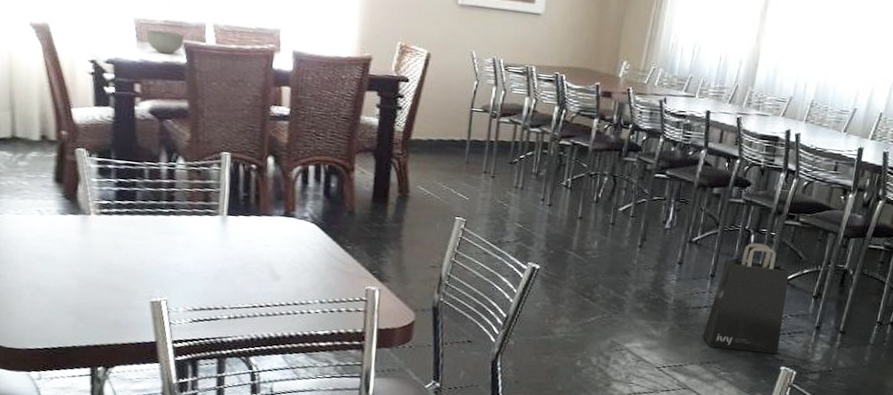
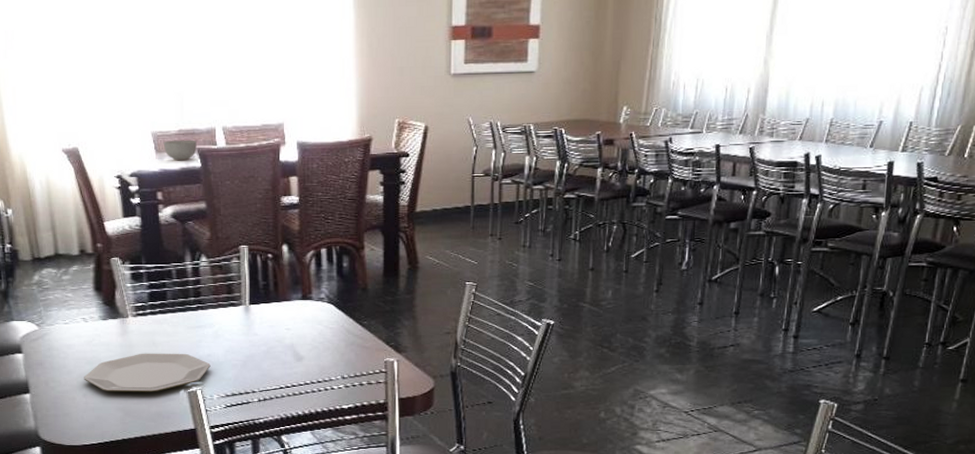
plate: none [33,254,179,299] -> present [84,353,211,393]
shopping bag: present [702,242,790,355] -> none [731,274,822,388]

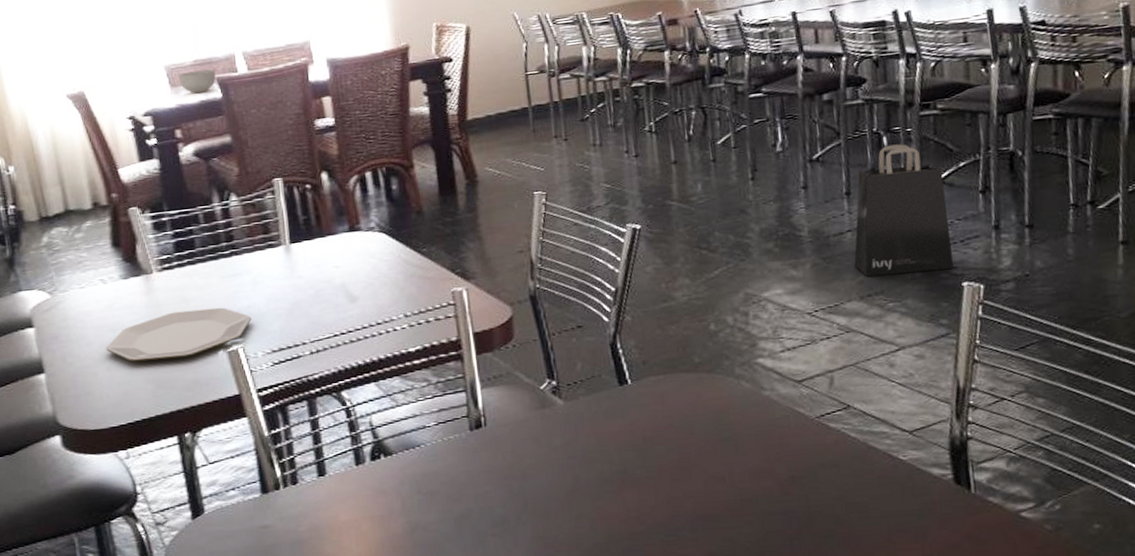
shopping bag: none [731,274,822,388] -> present [854,144,954,276]

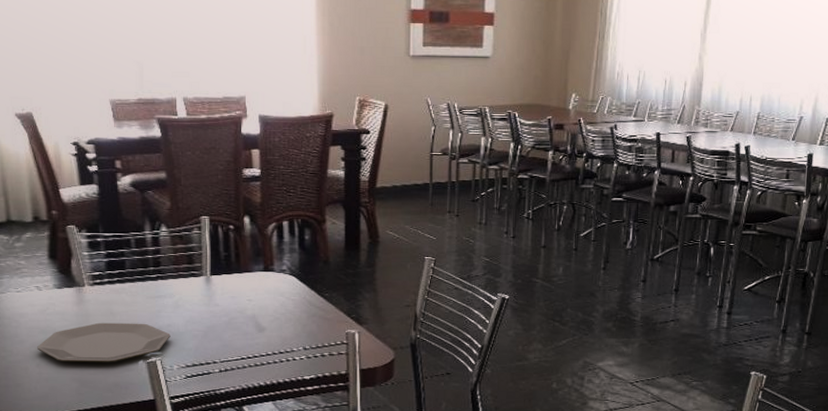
bowl: present [178,69,216,94] -> none [122,109,157,130]
shopping bag: present [854,144,954,276] -> none [672,255,752,361]

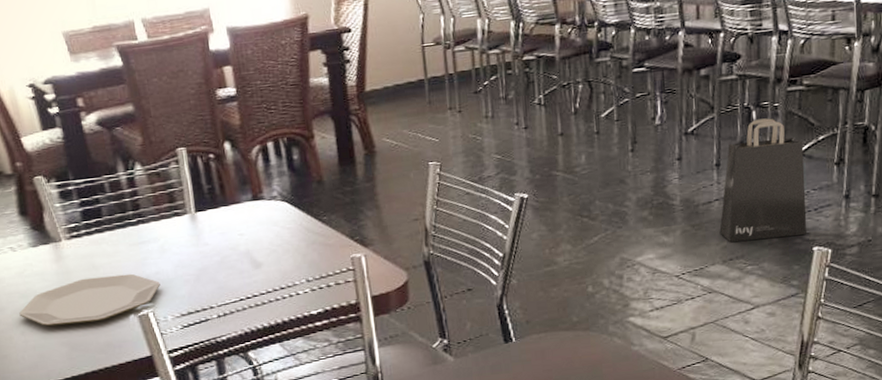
shopping bag: none [672,255,752,361] -> present [719,118,807,242]

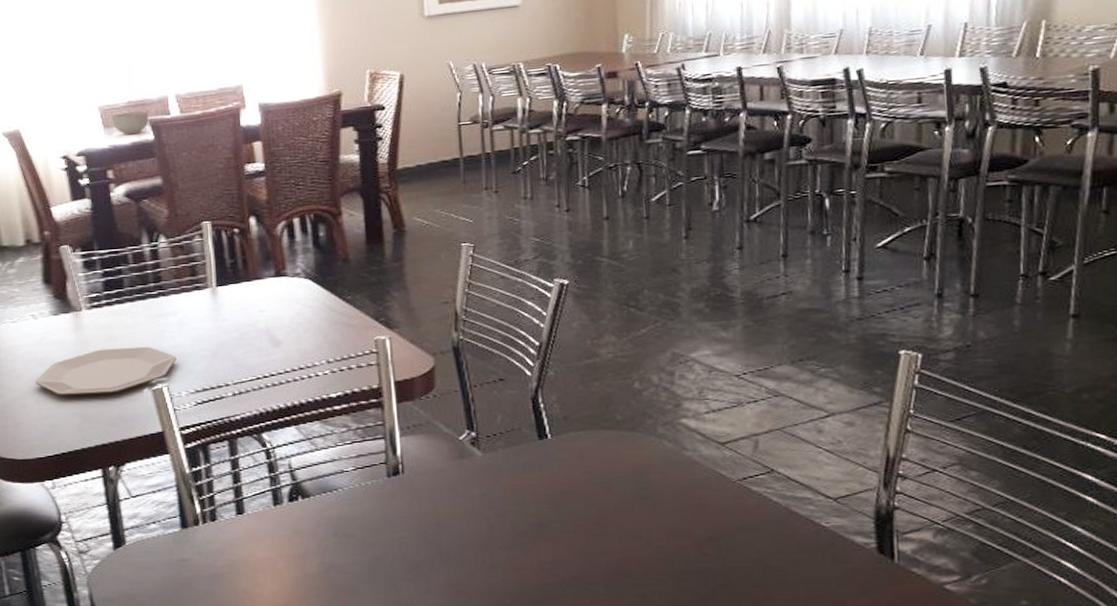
bowl: none [77,36,116,62] -> present [111,111,149,136]
shopping bag: present [719,118,807,242] -> none [787,206,891,341]

